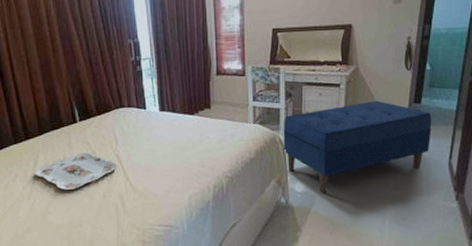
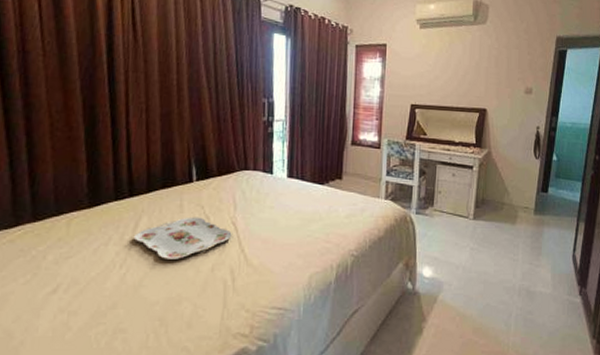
bench: present [283,100,432,193] -> none [413,186,558,280]

